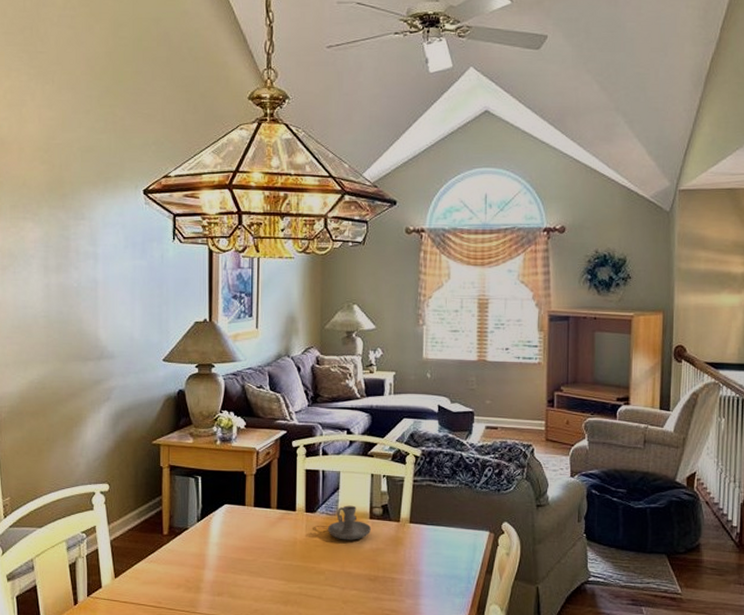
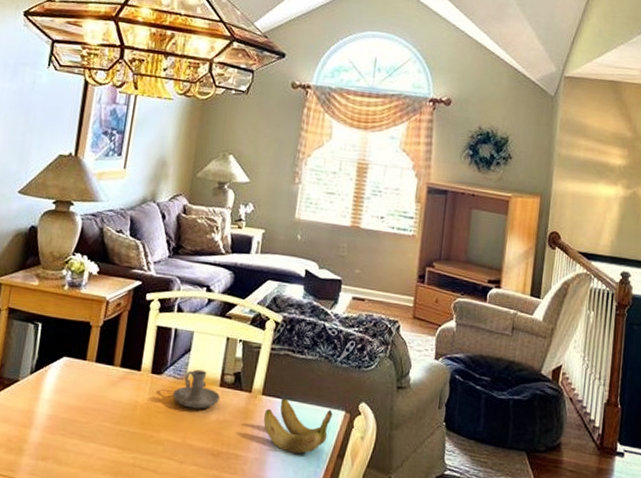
banana: none [414,524,477,572] -> present [264,398,333,454]

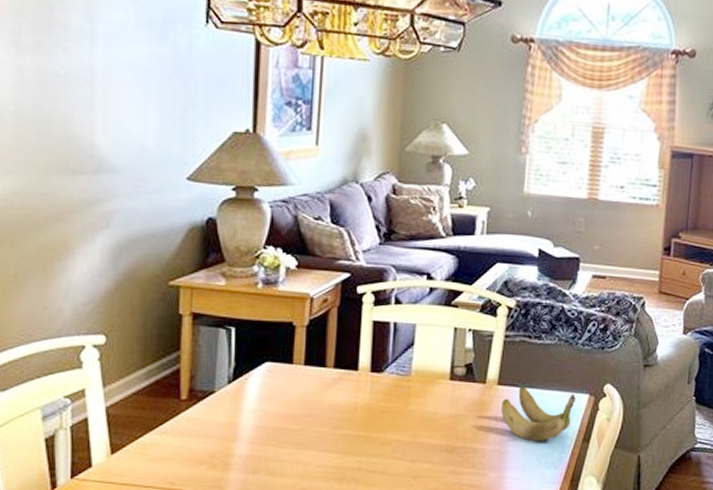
candle holder: present [172,369,221,409] -> none [396,364,452,405]

